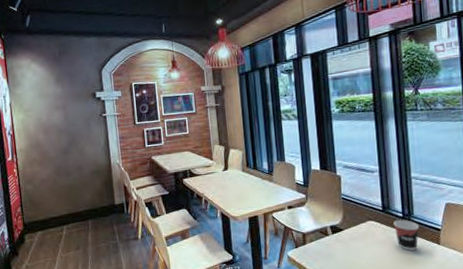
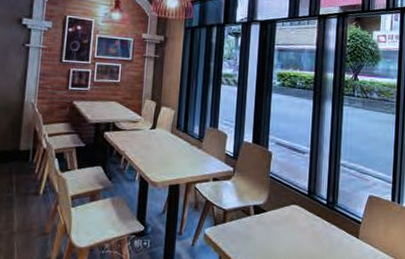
cup: present [393,219,420,251] -> none [317,207,342,241]

